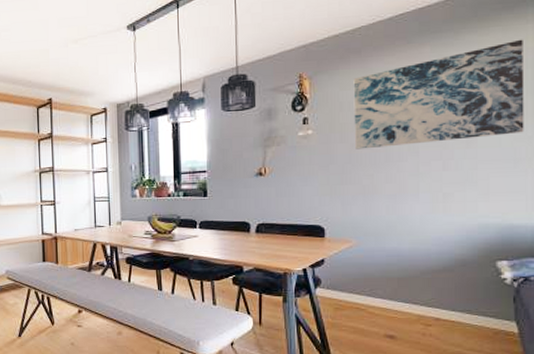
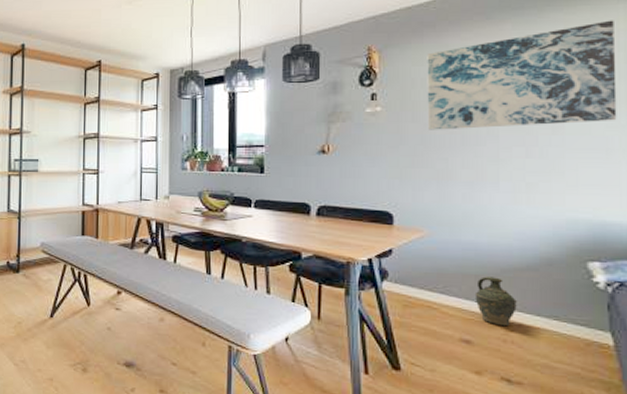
ceramic jug: none [397,279,434,322] -> present [474,276,517,327]

